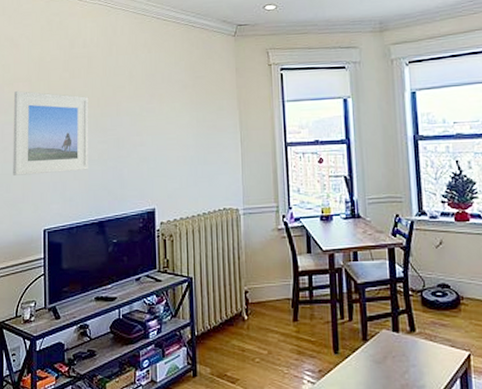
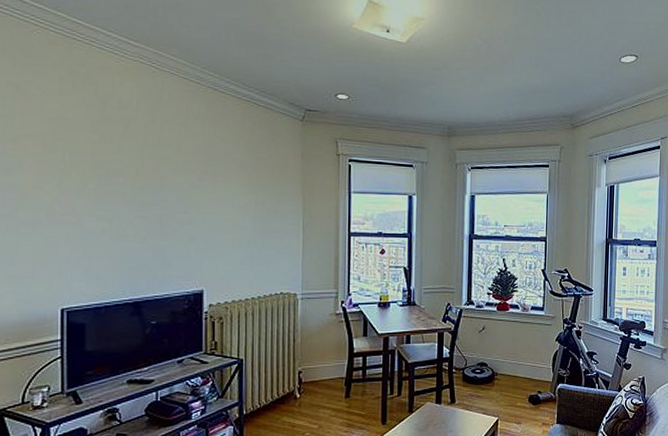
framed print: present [13,91,89,176] -> none [18,149,124,248]

